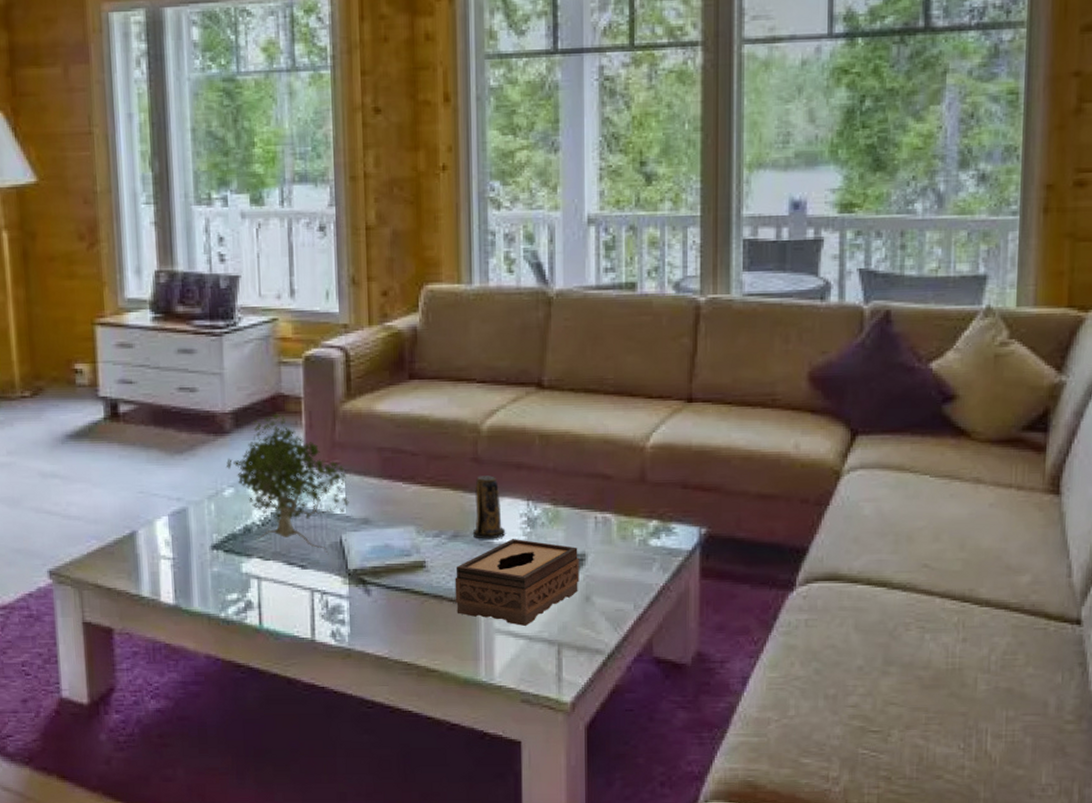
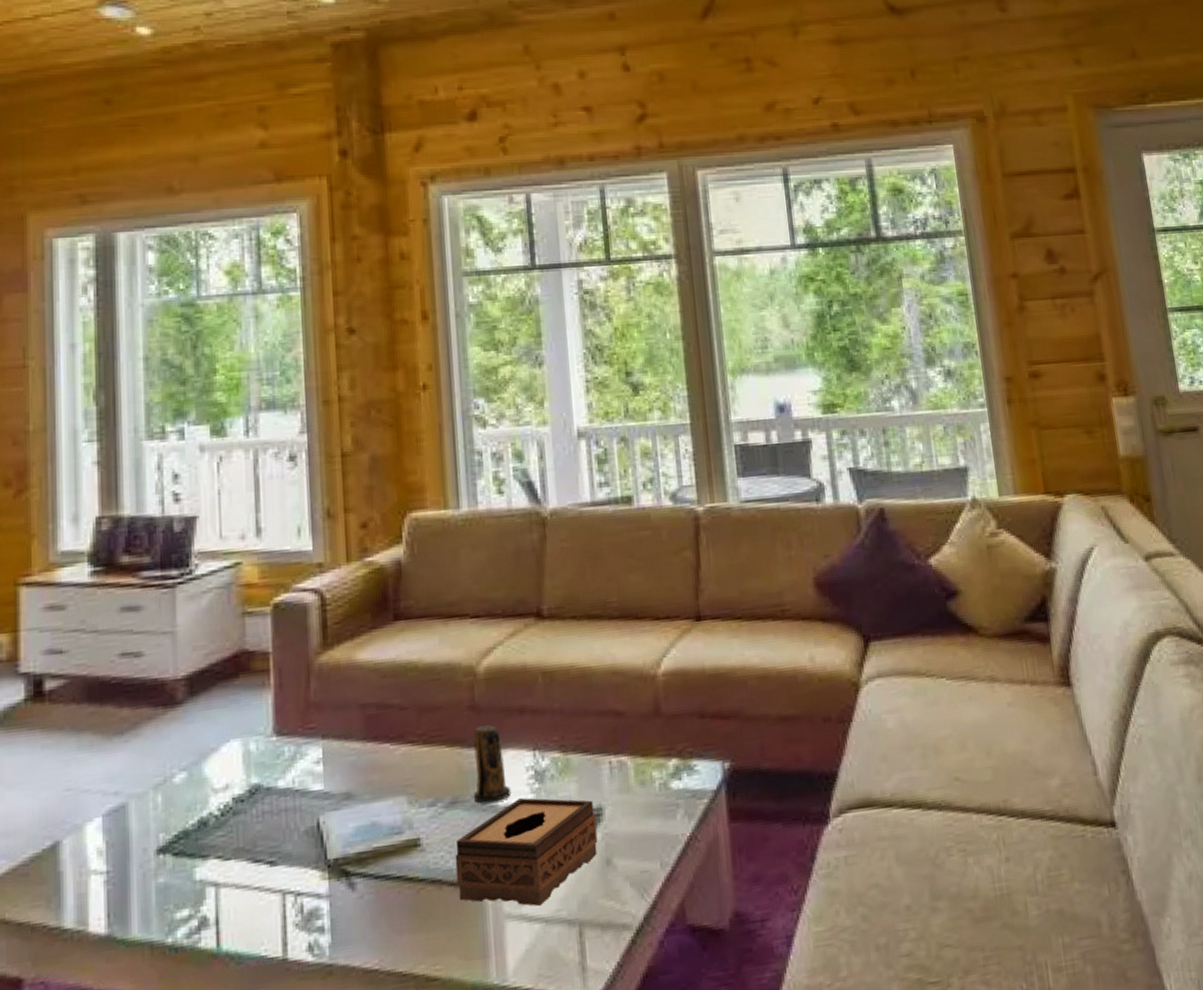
plant: present [225,414,349,555] -> none [177,675,328,844]

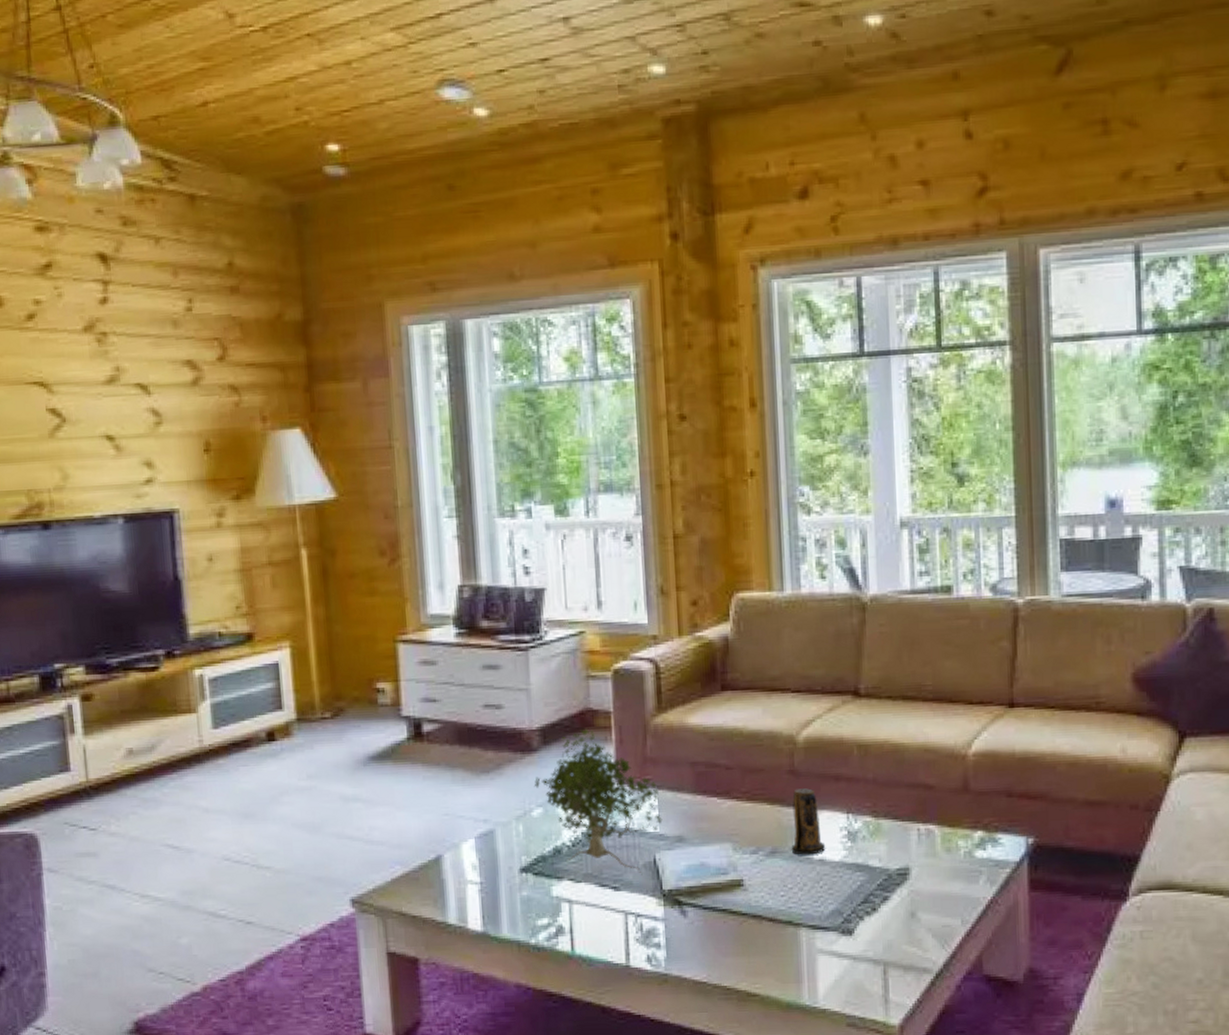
plant: none [177,675,328,844] -> present [534,730,663,875]
tissue box: present [455,797,598,906] -> none [774,854,904,945]

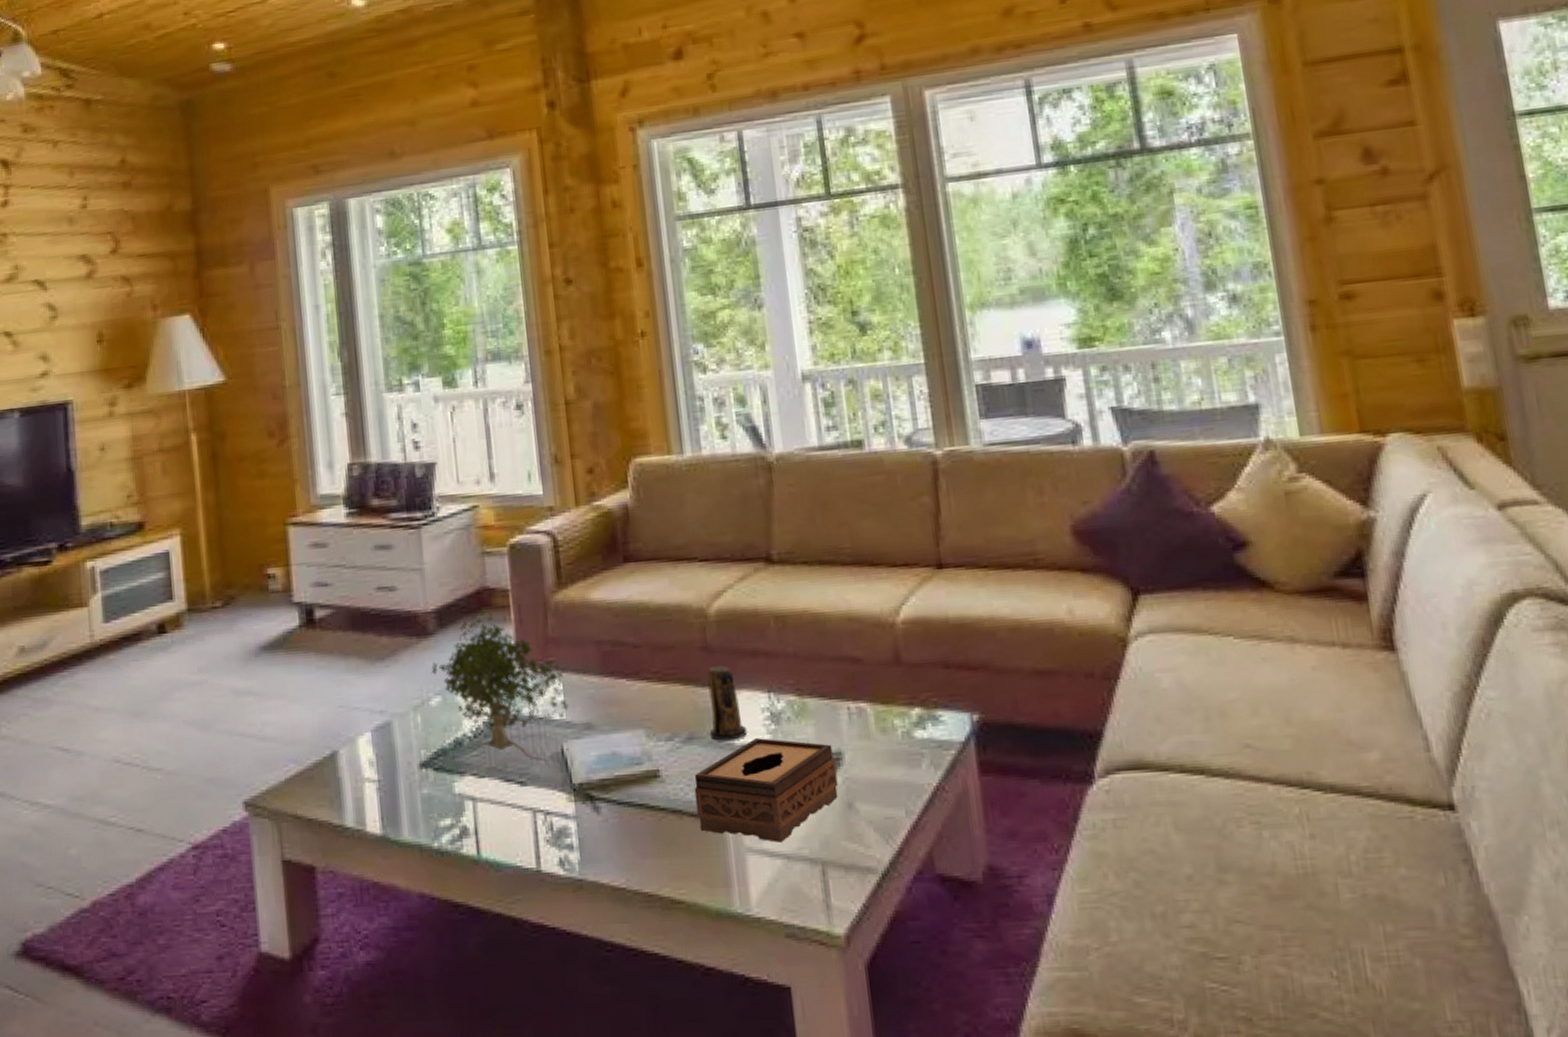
tissue box: none [774,854,904,945] -> present [694,738,838,843]

